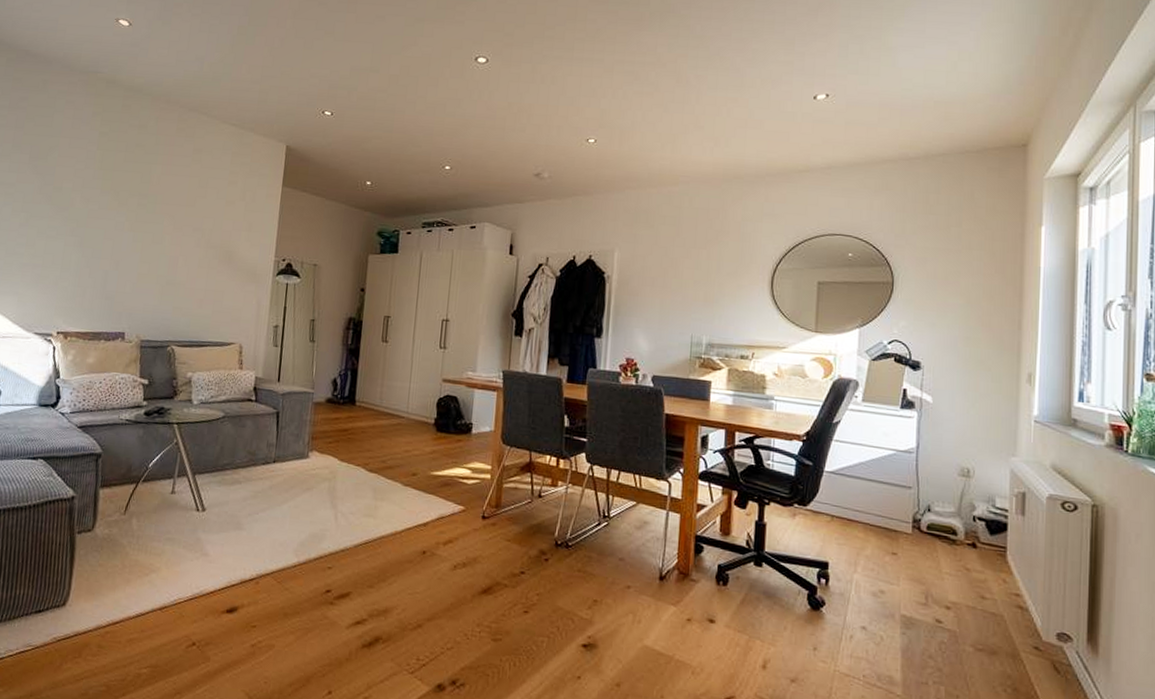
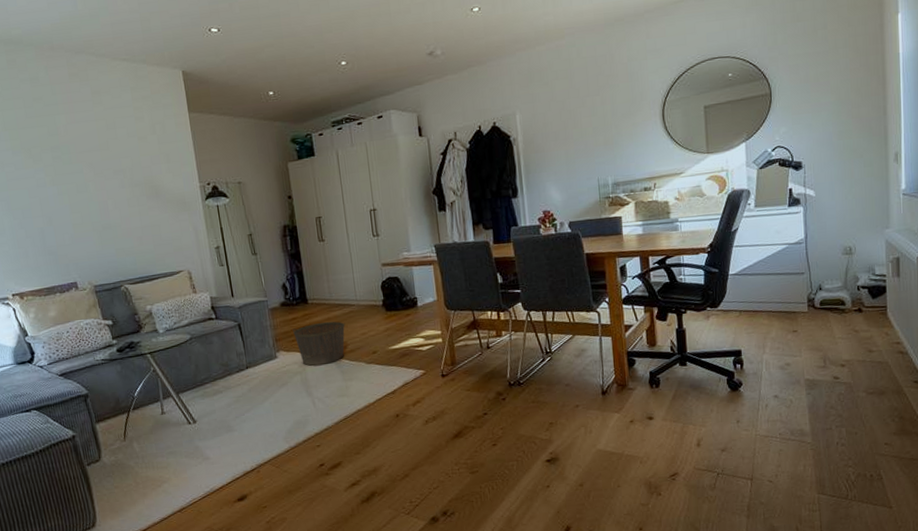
basket: none [332,428,390,477] -> present [293,321,345,366]

